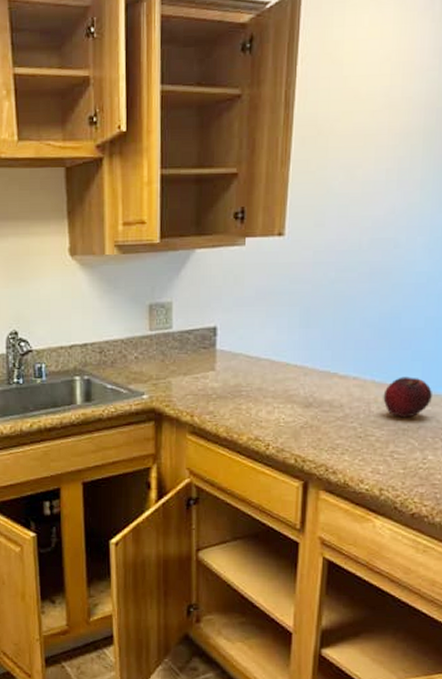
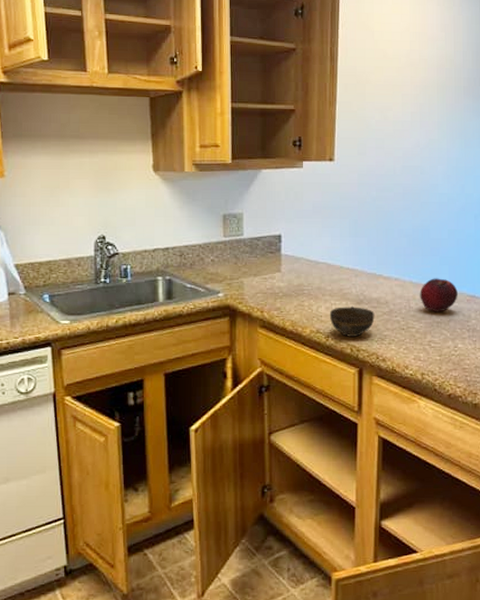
cup: none [270,409,326,445] -> present [329,305,375,337]

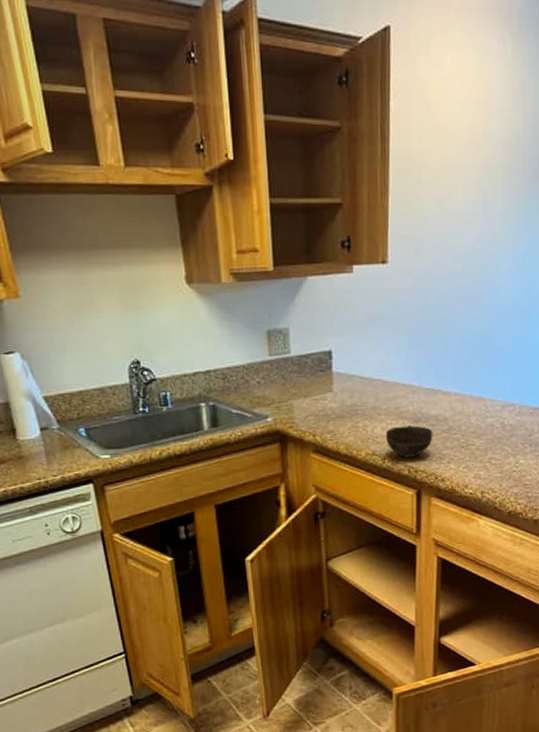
fruit: present [420,278,458,312] -> none [480,390,520,428]

